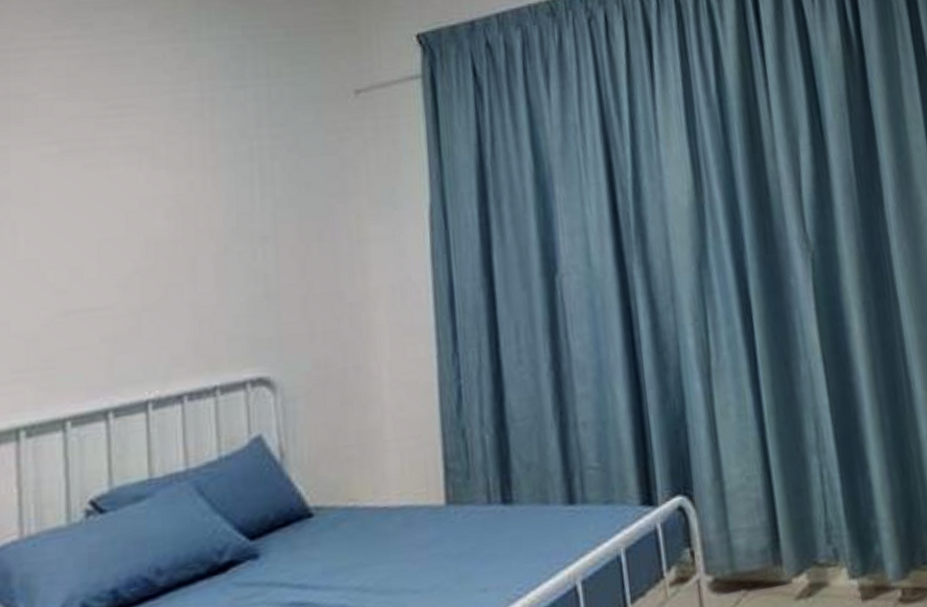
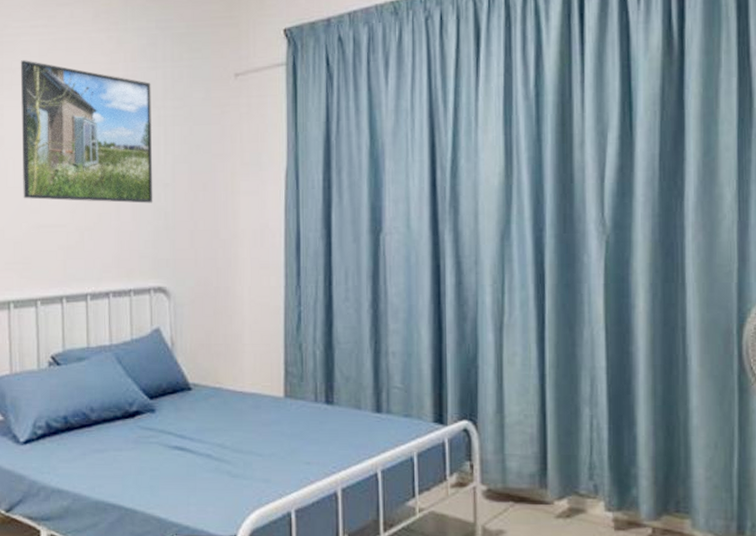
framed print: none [36,82,246,275] -> present [20,60,153,204]

